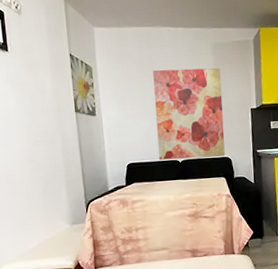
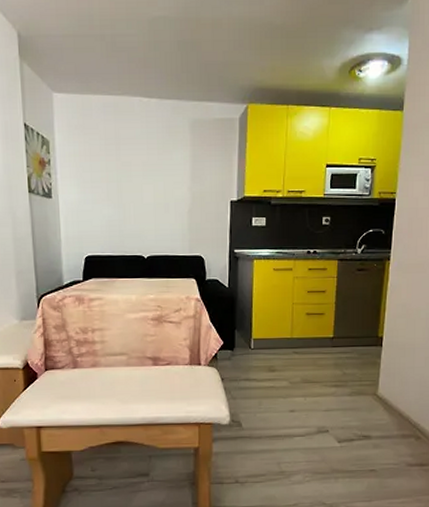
wall art: present [153,67,225,160] -> none [119,148,199,255]

